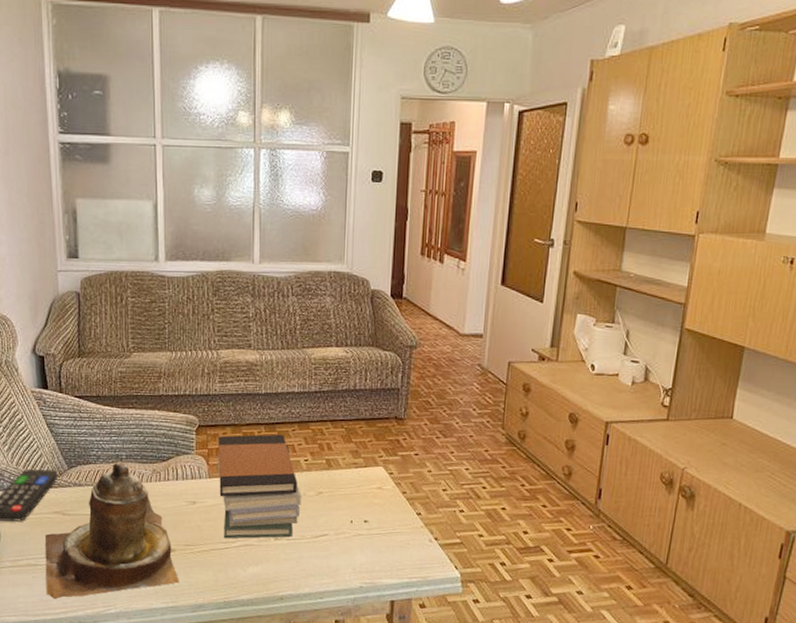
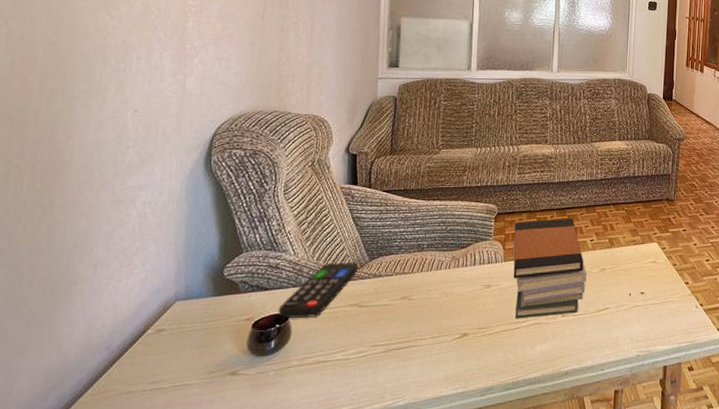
teapot: present [44,461,179,600] -> none [333,250,470,397]

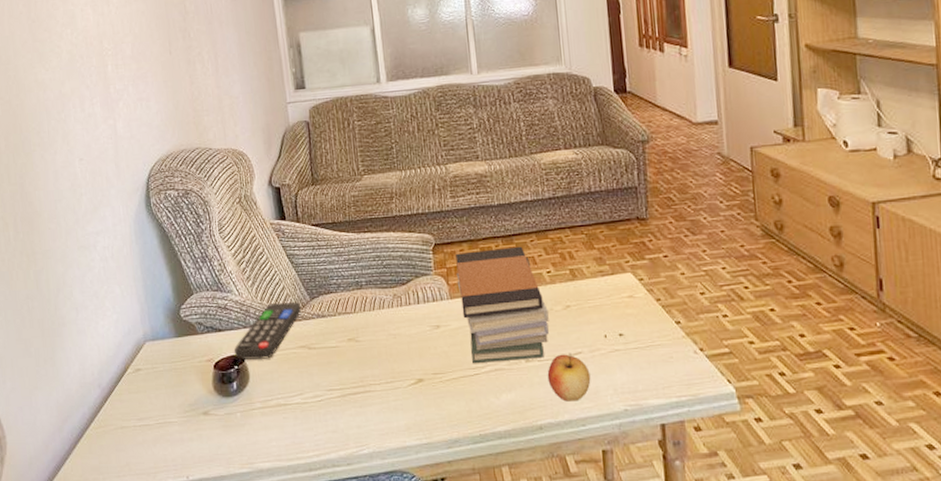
apple: none [578,308,614,350] -> present [547,352,591,402]

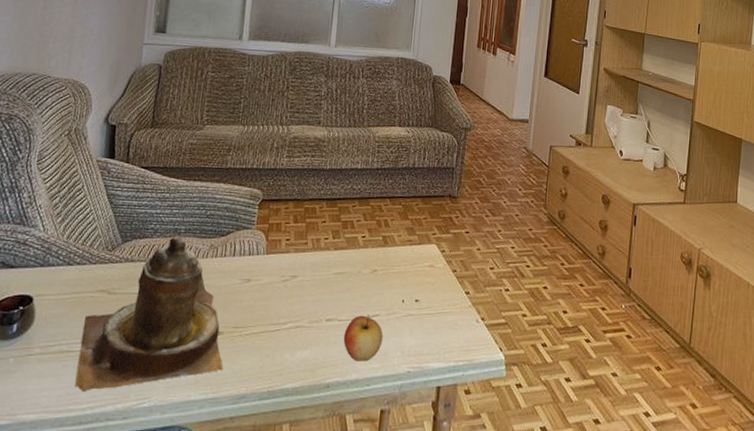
remote control: present [234,302,301,360] -> none [22,243,110,301]
teapot: none [293,288,431,442] -> present [75,235,223,393]
book stack: present [455,246,549,364] -> none [275,210,356,320]

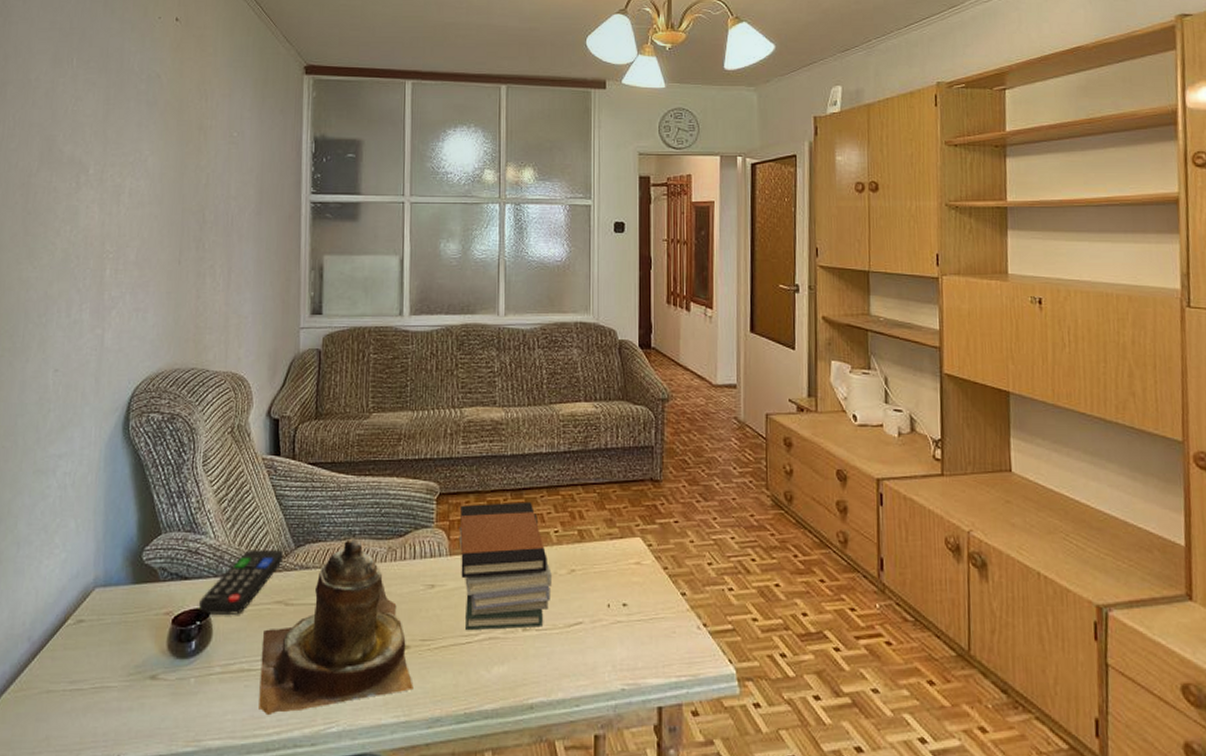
remote control: none [22,243,110,301] -> present [198,550,283,615]
book stack: none [275,210,356,320] -> present [458,501,552,631]
apple: present [343,314,383,362] -> none [544,622,589,678]

